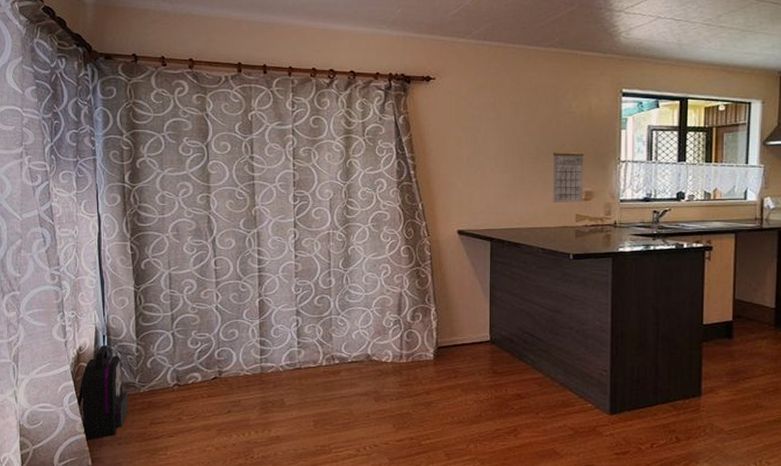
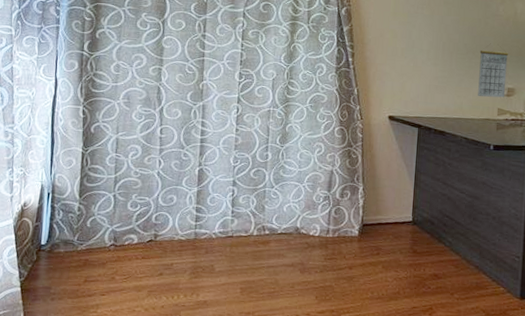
backpack: present [76,344,128,441] -> none [15,202,66,294]

